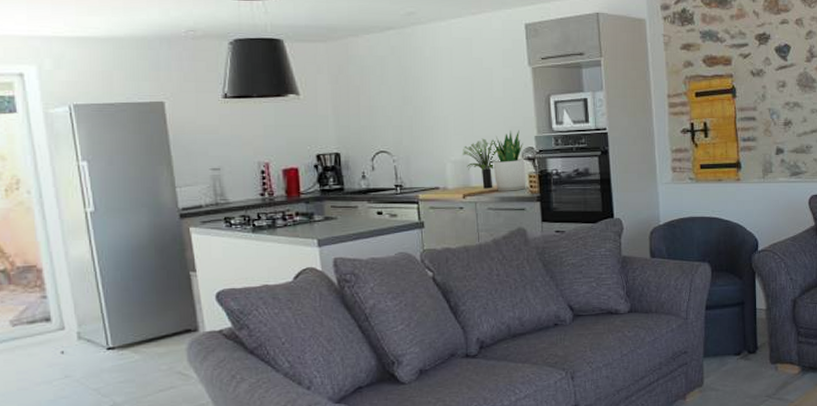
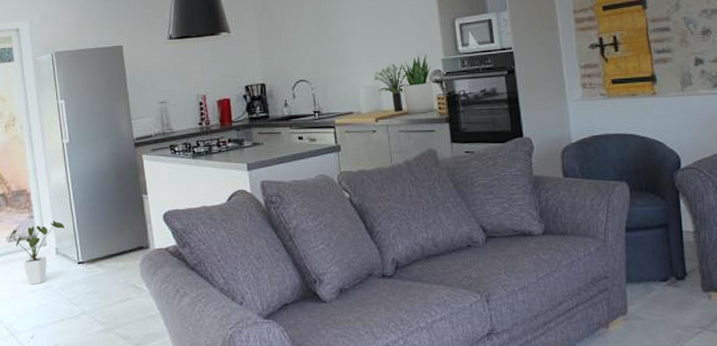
house plant: none [14,301,89,375] -> present [9,221,65,285]

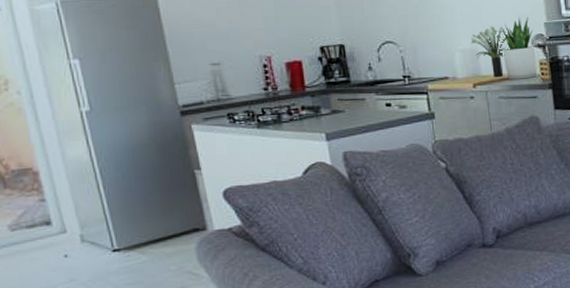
house plant: present [9,221,65,285] -> none [12,203,91,280]

